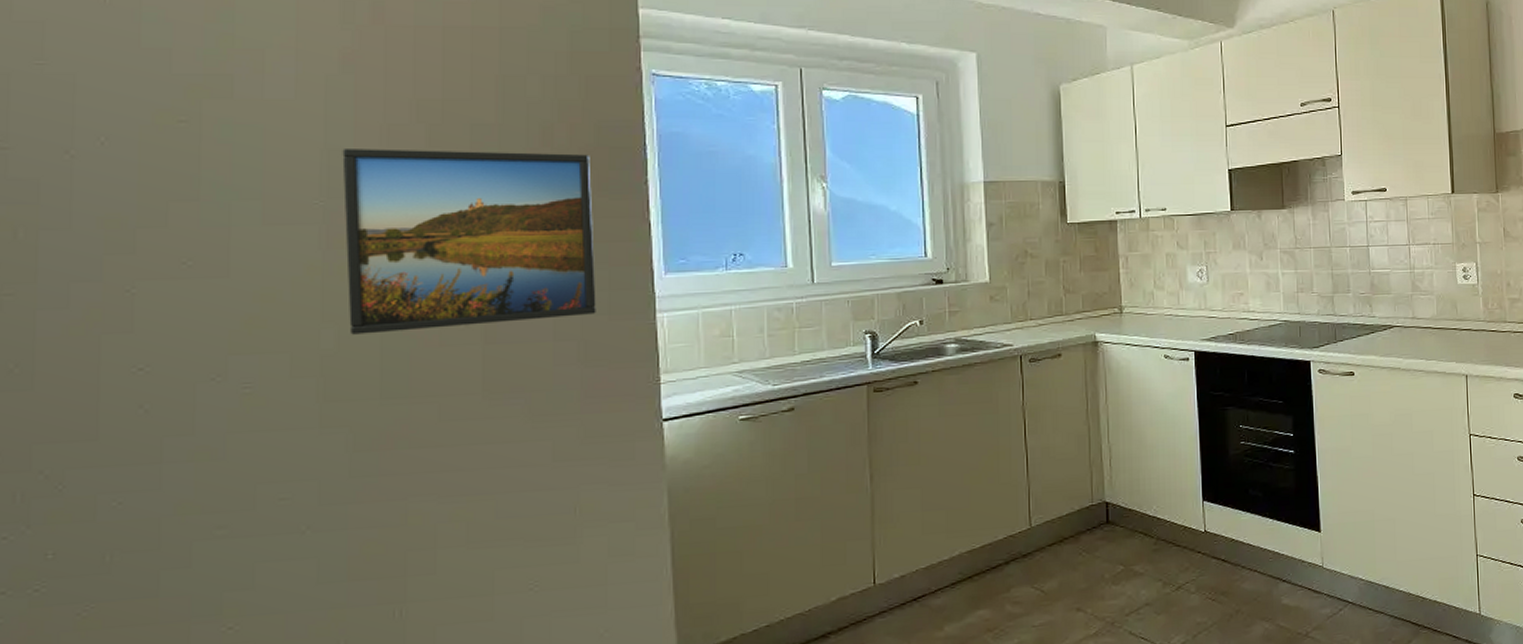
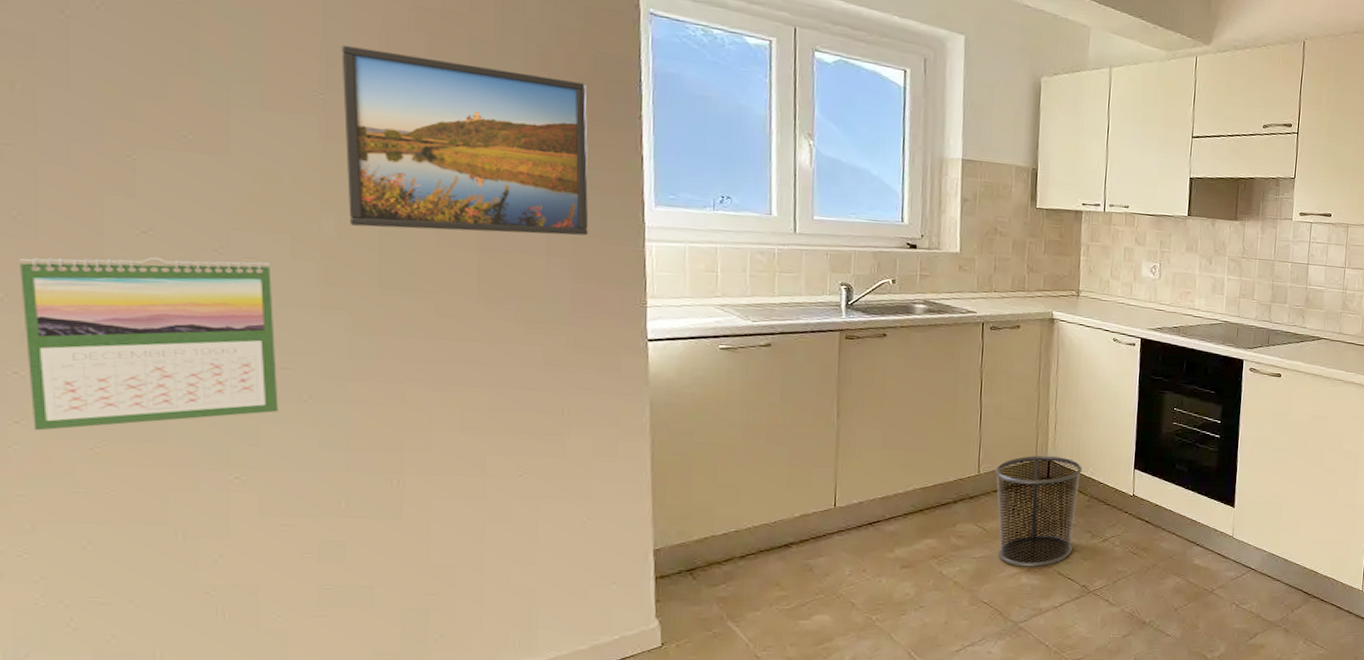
calendar: none [14,385,275,600] -> present [20,256,279,431]
waste bin: none [1048,496,1145,631] -> present [995,456,1082,567]

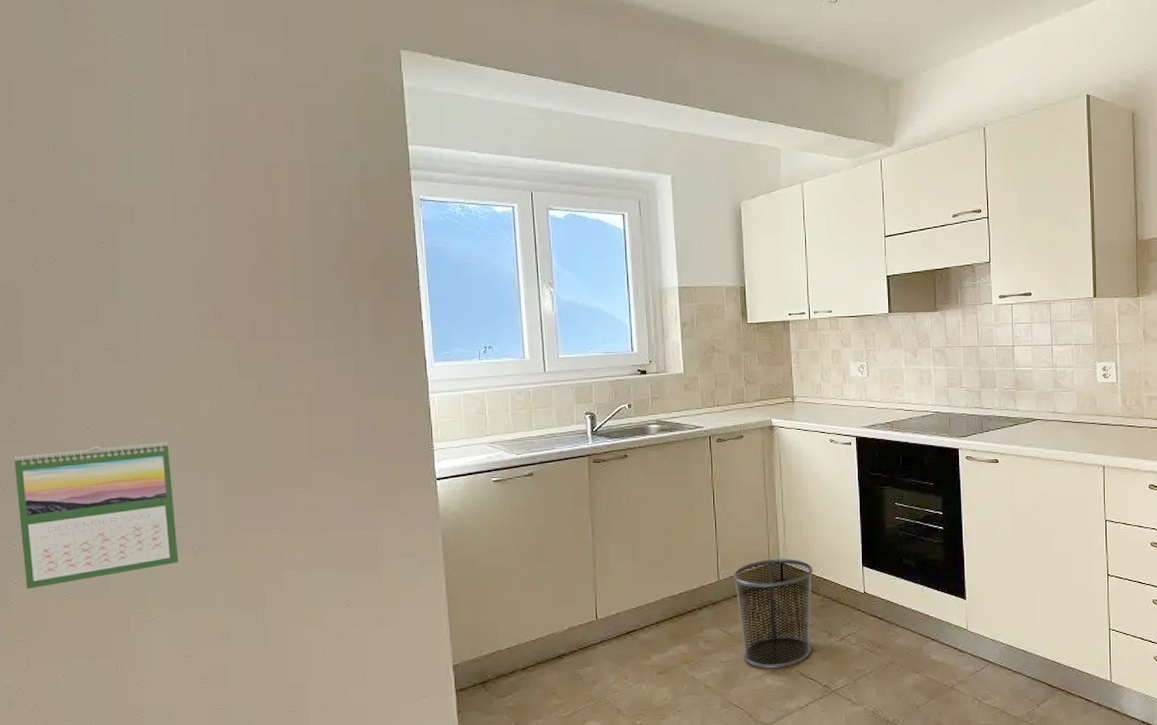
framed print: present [341,45,589,236] -> none [207,262,386,406]

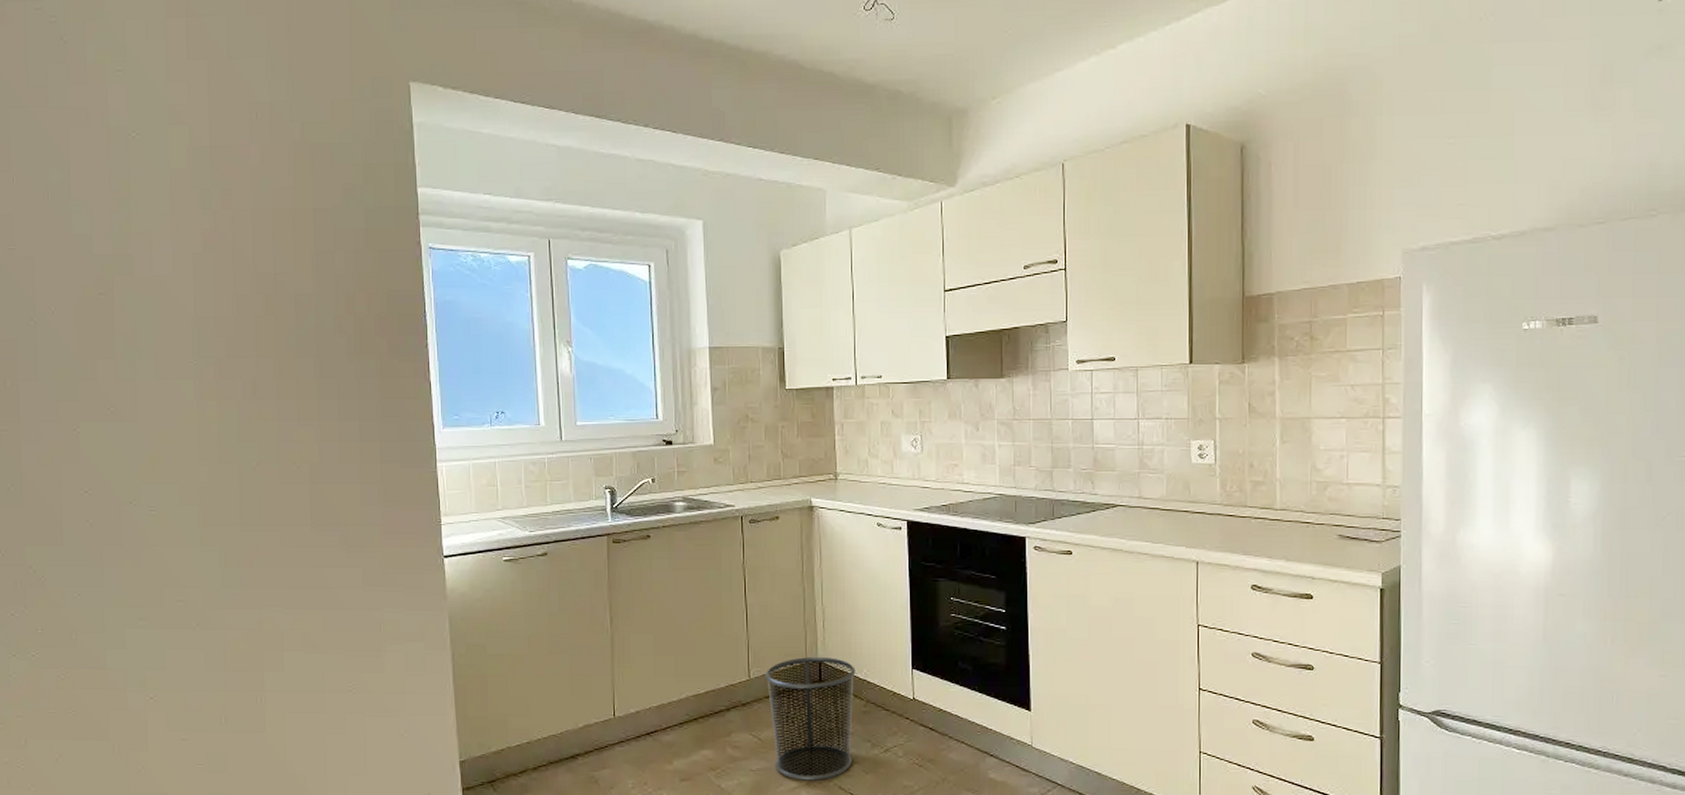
calendar: present [14,442,179,589] -> none [13,509,177,662]

